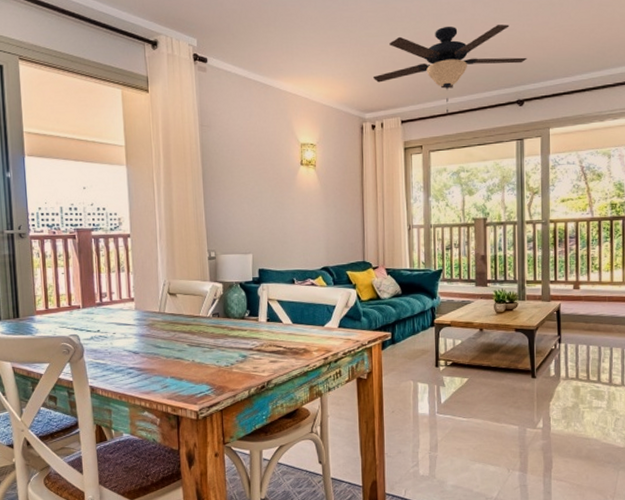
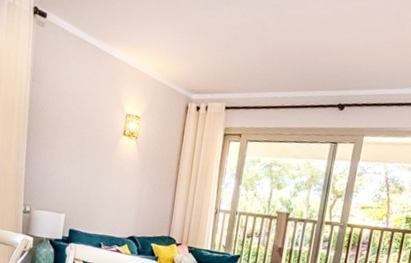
ceiling fan: present [372,24,527,113] -> none [205,19,356,106]

